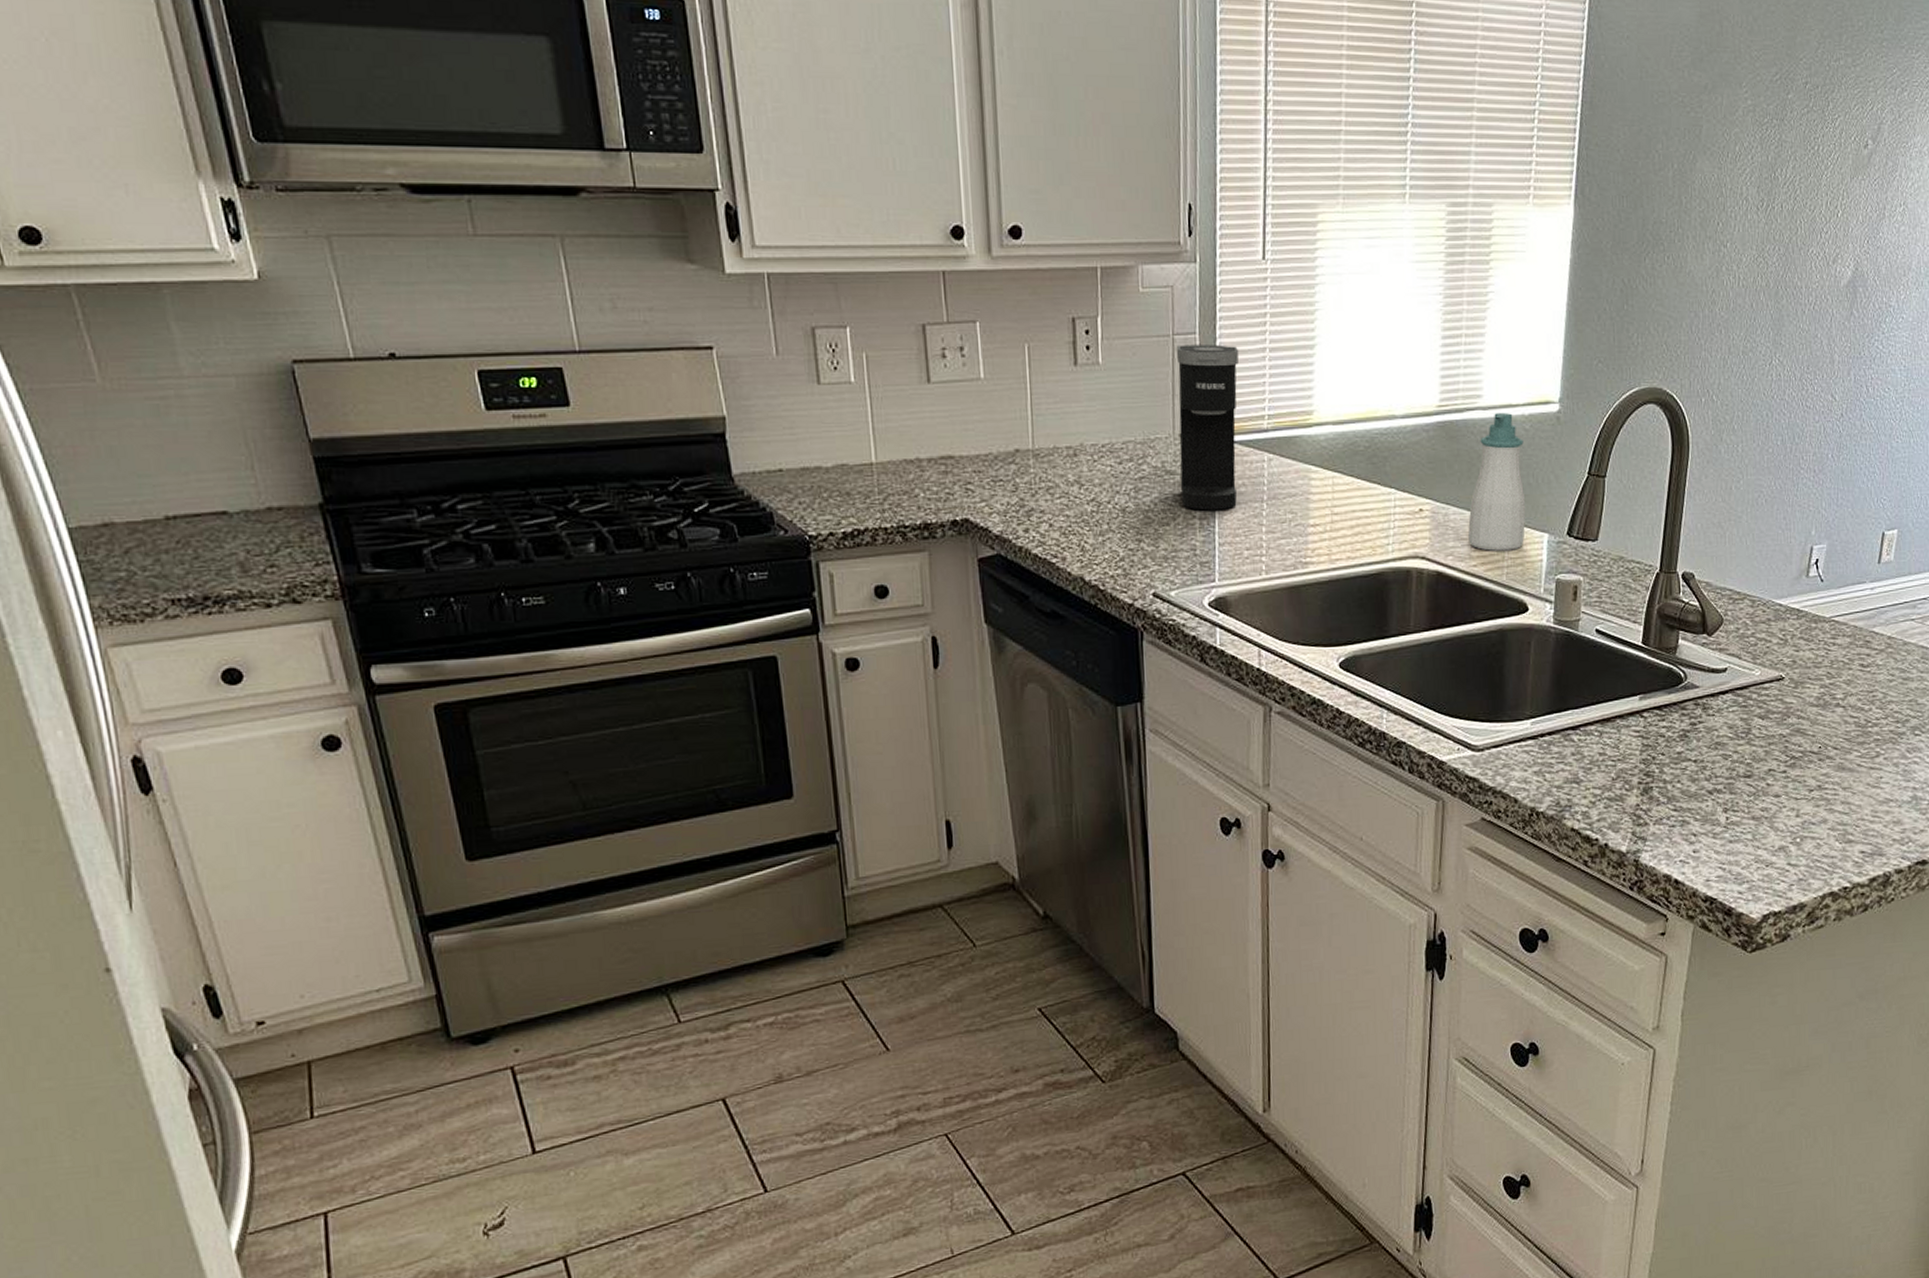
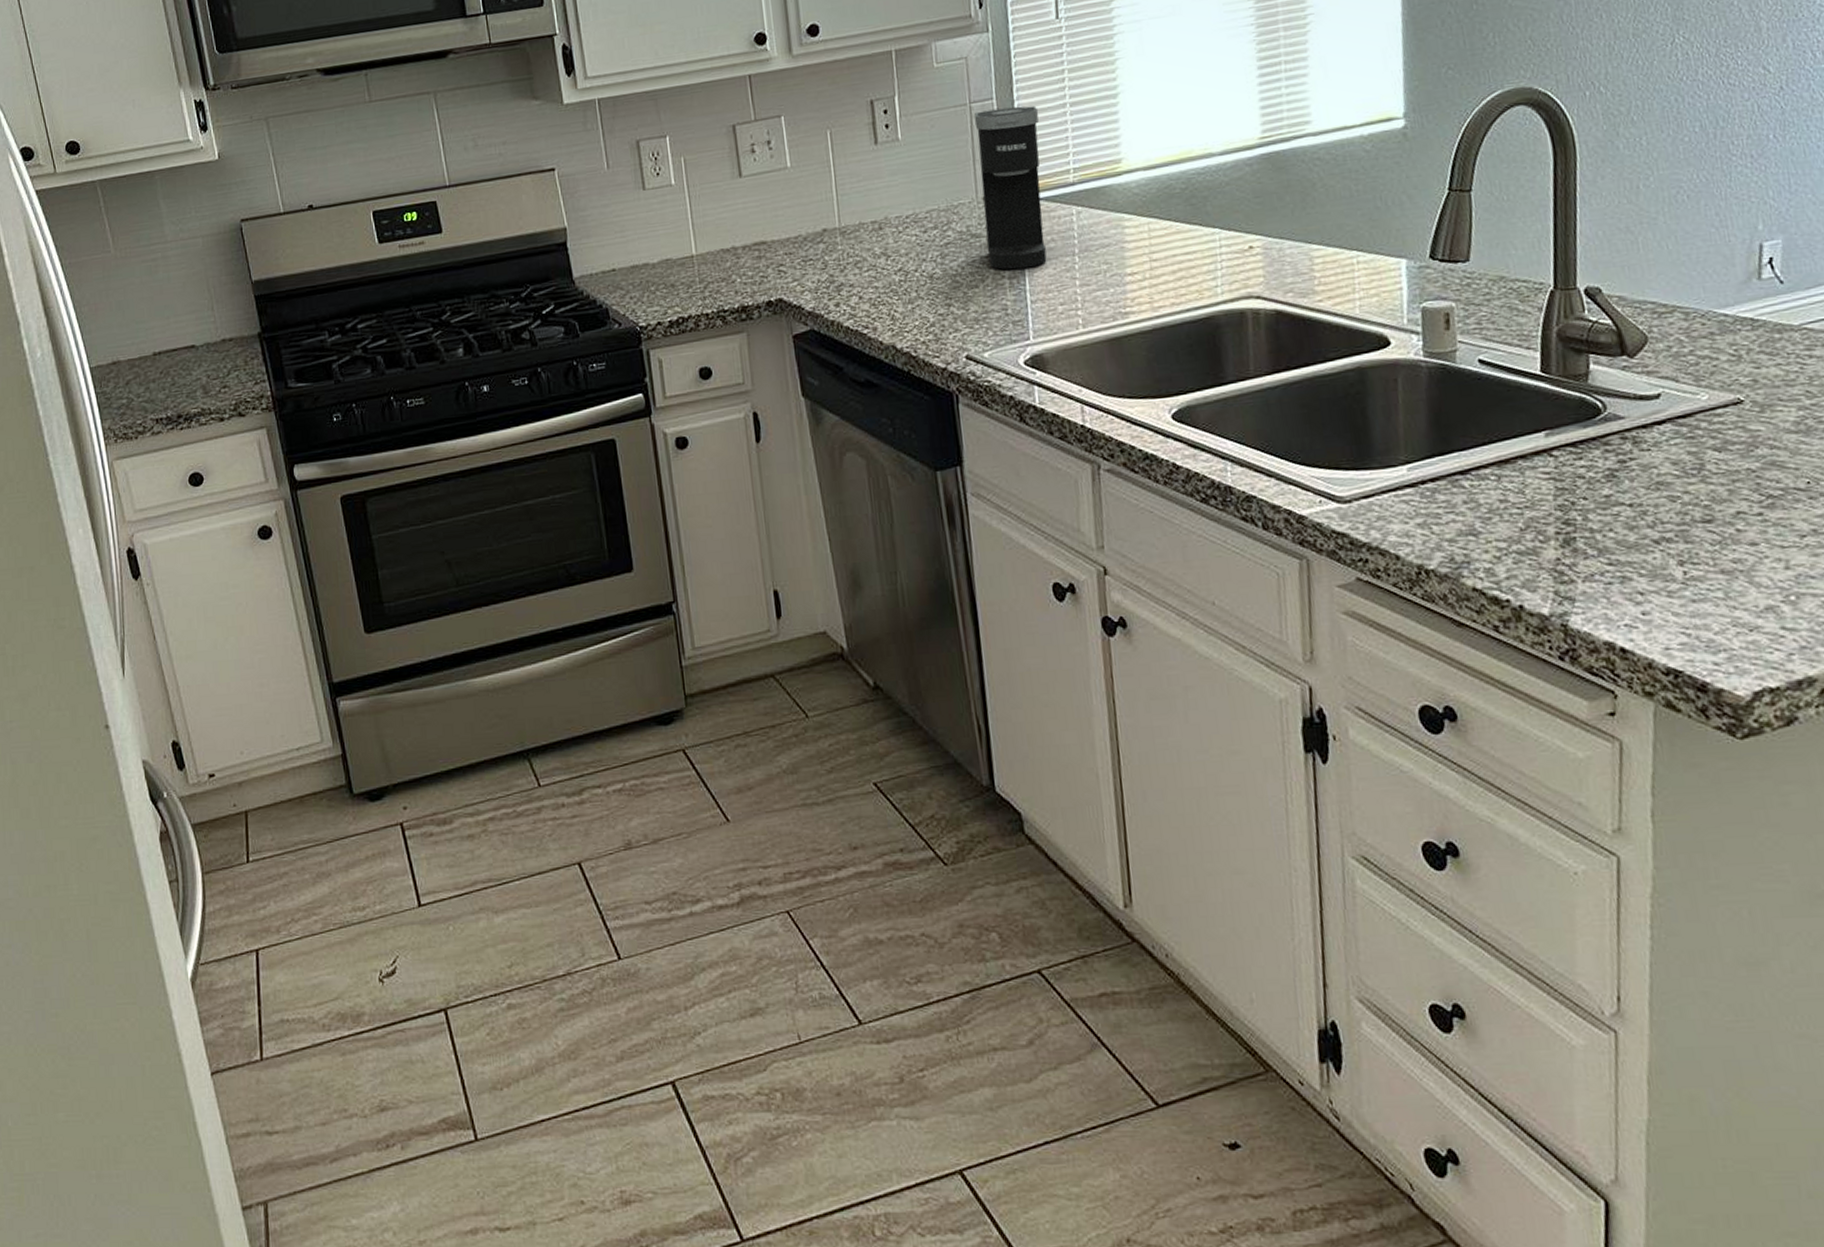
soap bottle: present [1467,413,1526,551] -> none [1307,135,1378,284]

